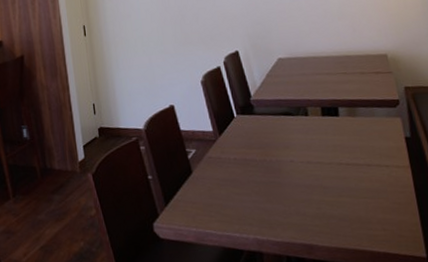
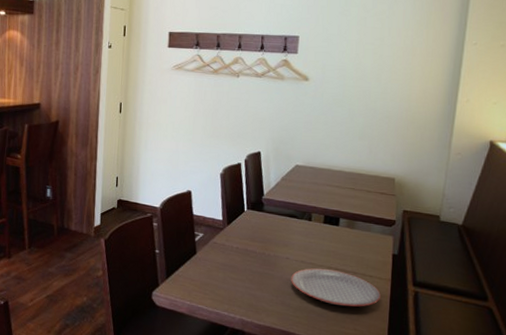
plate: none [300,165,404,206] -> present [291,268,381,307]

